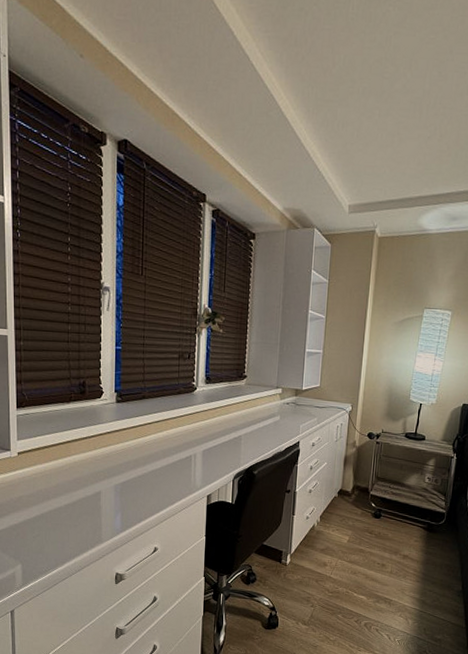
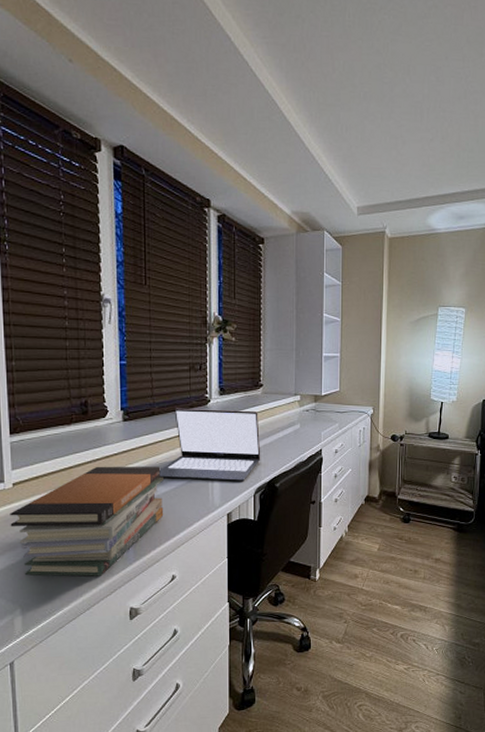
book stack: none [14,442,151,542] -> present [10,466,164,577]
laptop: none [147,393,242,466] -> present [159,408,261,481]

